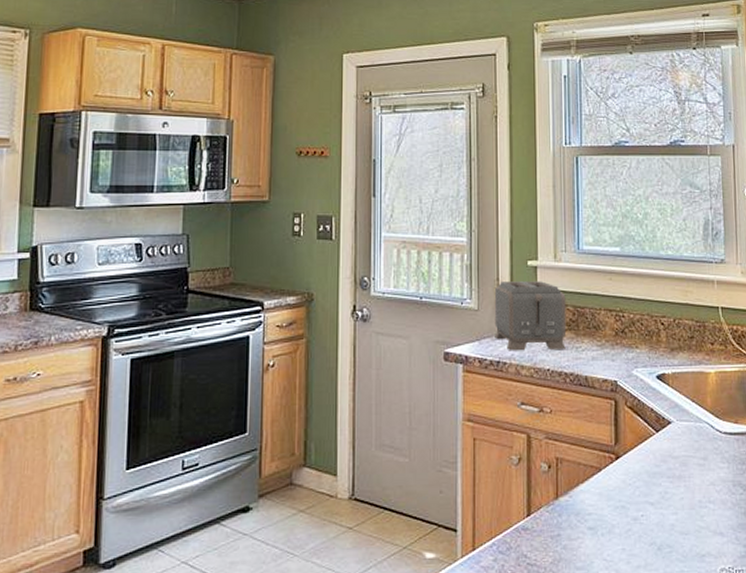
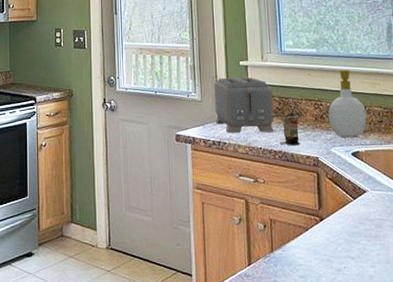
can: none [573,325,597,366] -> present [280,112,301,145]
soap bottle: none [631,273,676,356] -> present [328,69,367,137]

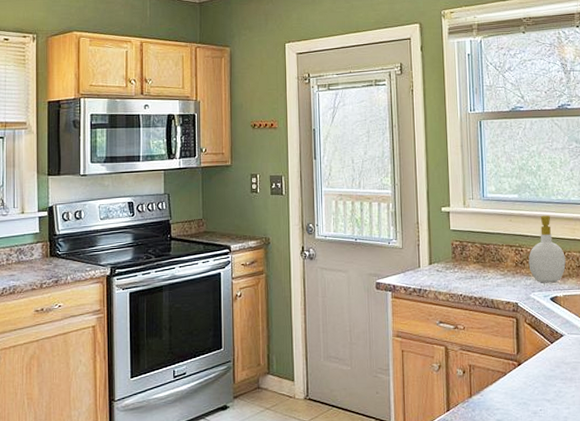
toaster: present [213,77,274,134] -> none [415,224,475,281]
can: present [280,112,301,145] -> none [481,258,501,291]

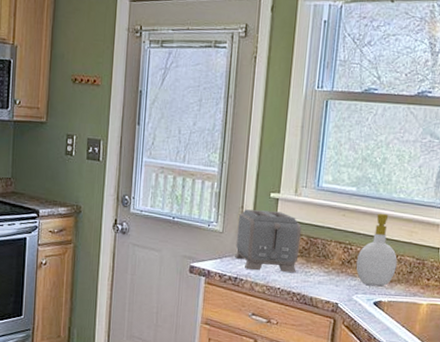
toaster: none [415,224,475,281] -> present [235,209,302,273]

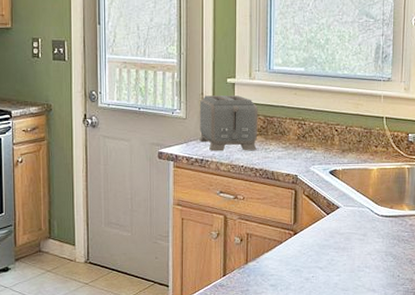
soap bottle: present [356,213,398,286] -> none [310,89,347,156]

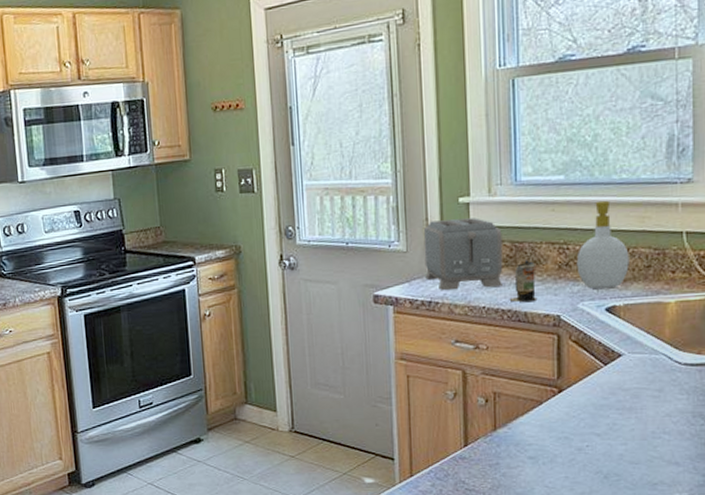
can: none [262,131,282,163] -> present [510,260,538,302]
soap bottle: none [310,89,347,156] -> present [576,200,629,289]

